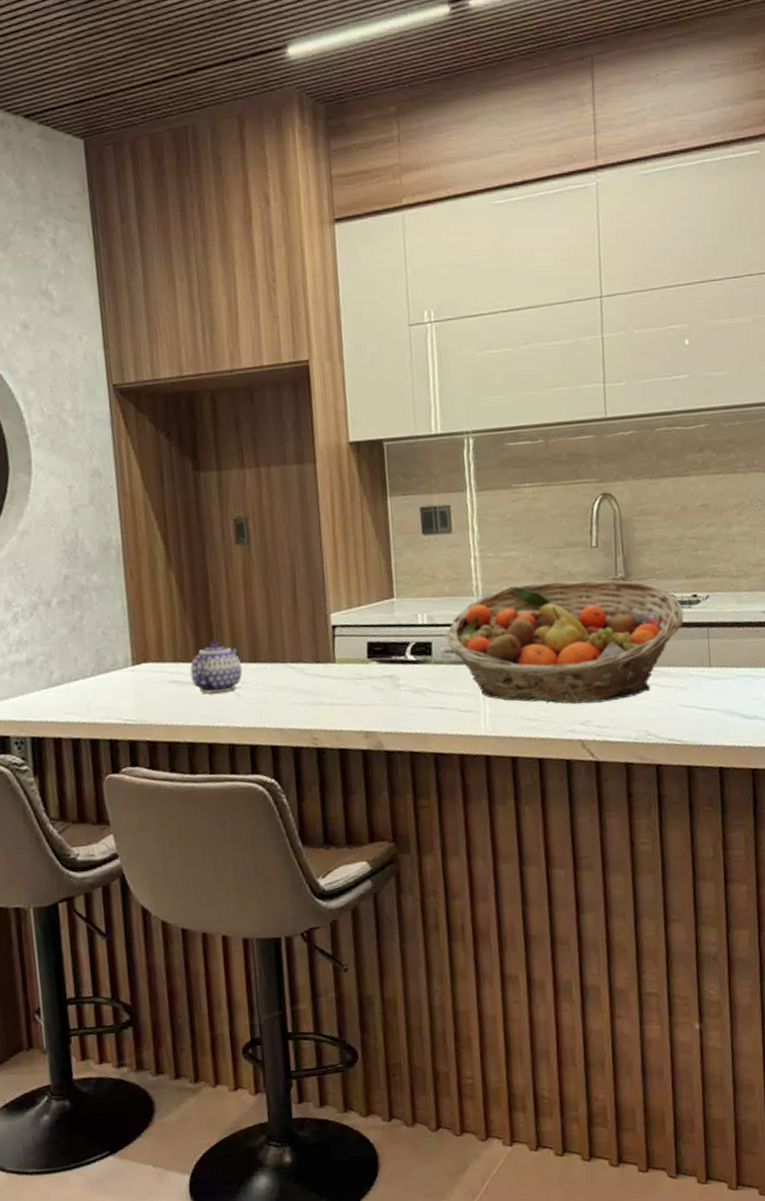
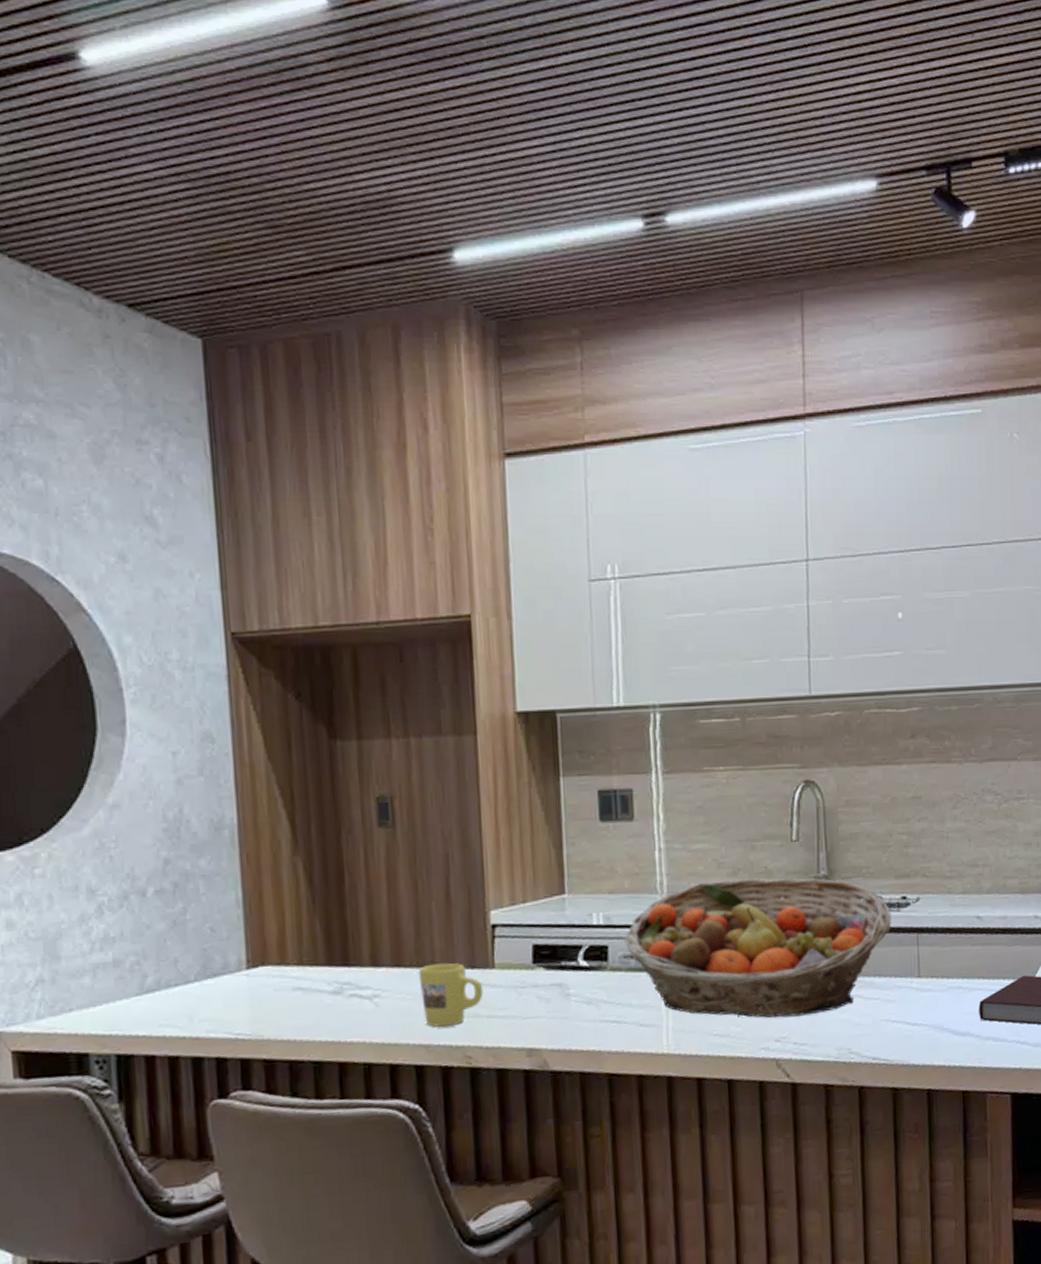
teapot: present [190,640,243,693] -> none [318,940,383,1003]
mug: none [272,658,327,714] -> present [418,962,484,1028]

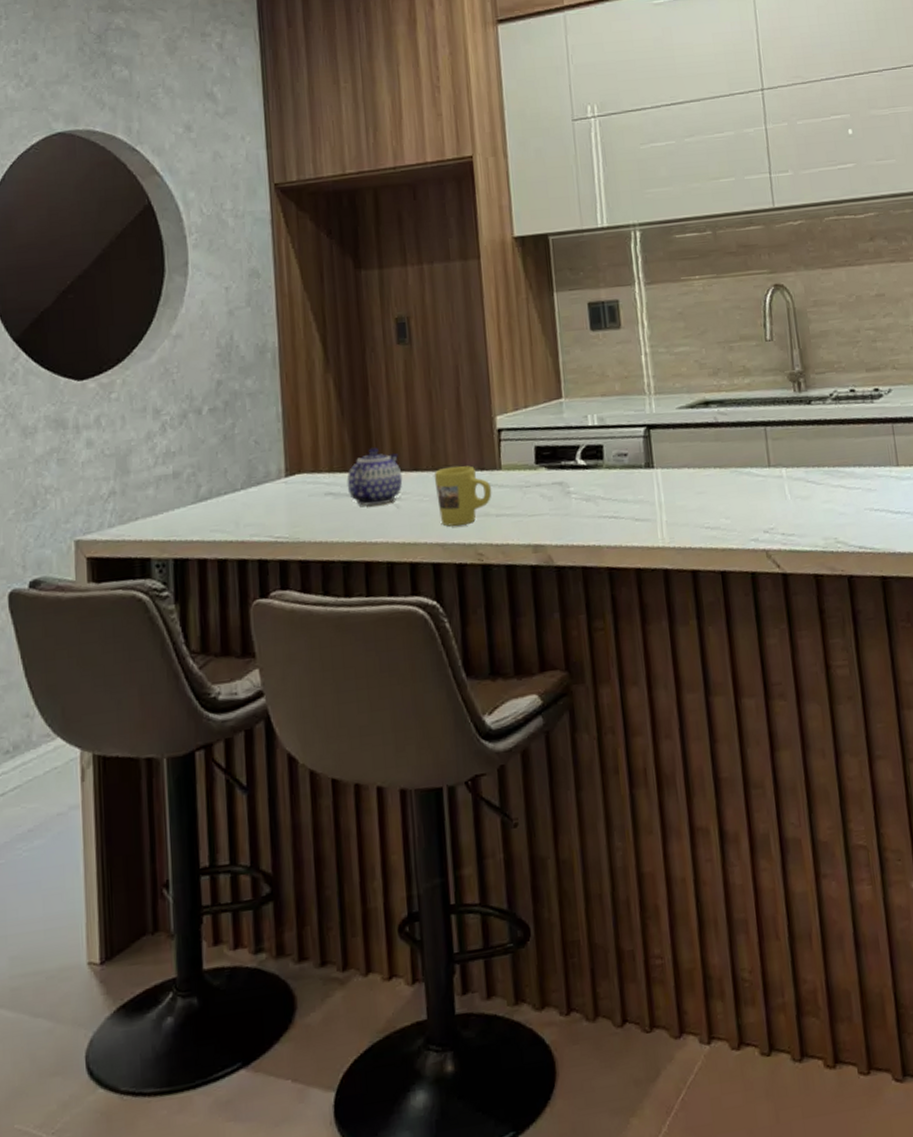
teapot: none [318,940,383,1003] -> present [347,447,403,506]
fruit basket: present [624,878,892,1018] -> none [617,374,867,510]

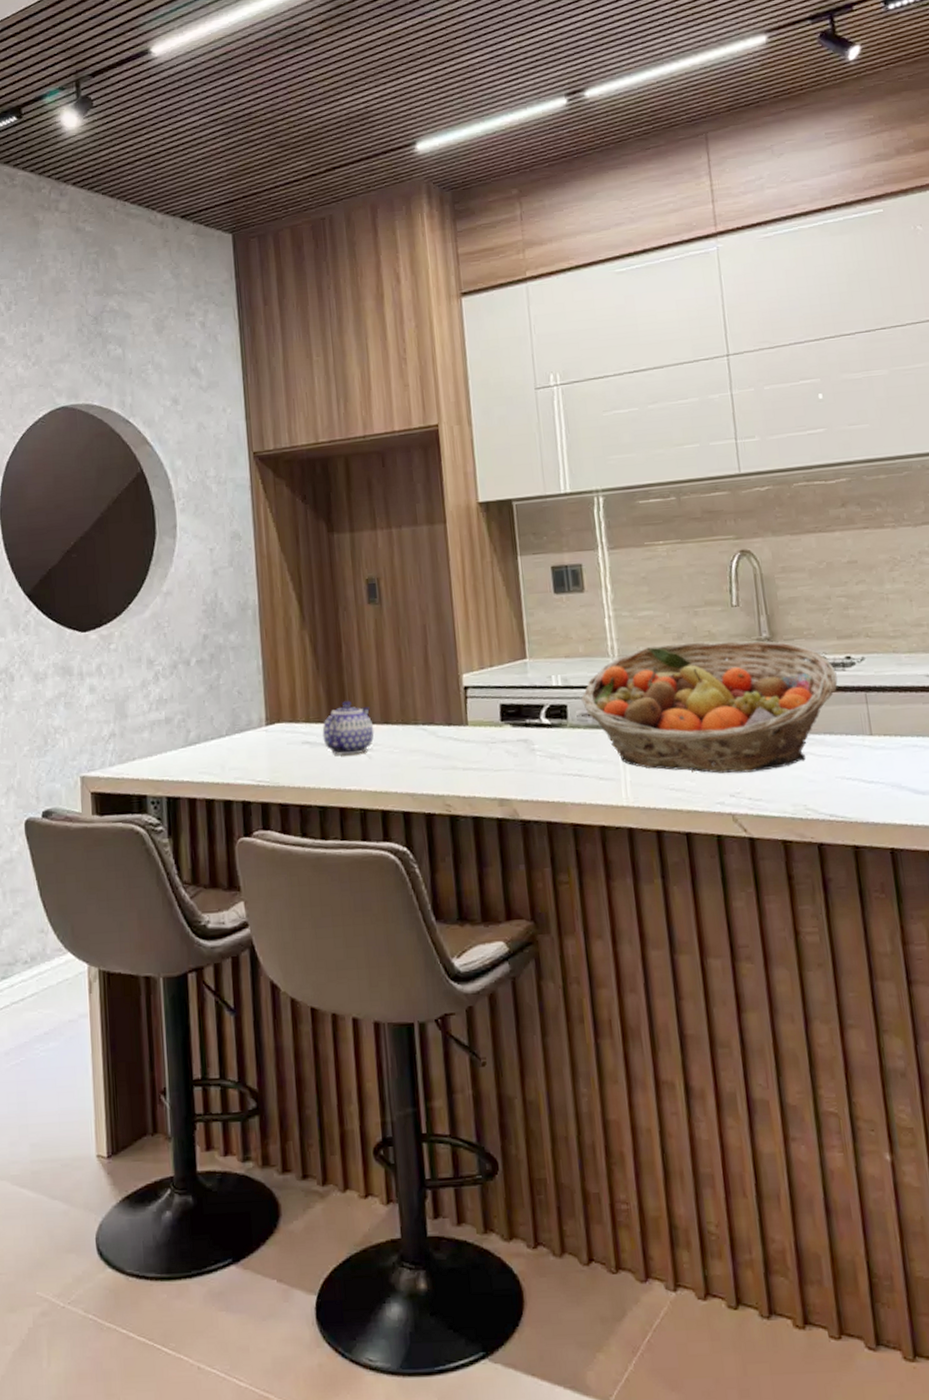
mug: present [434,465,492,527] -> none [403,720,459,778]
fruit basket: none [617,374,867,510] -> present [581,640,838,773]

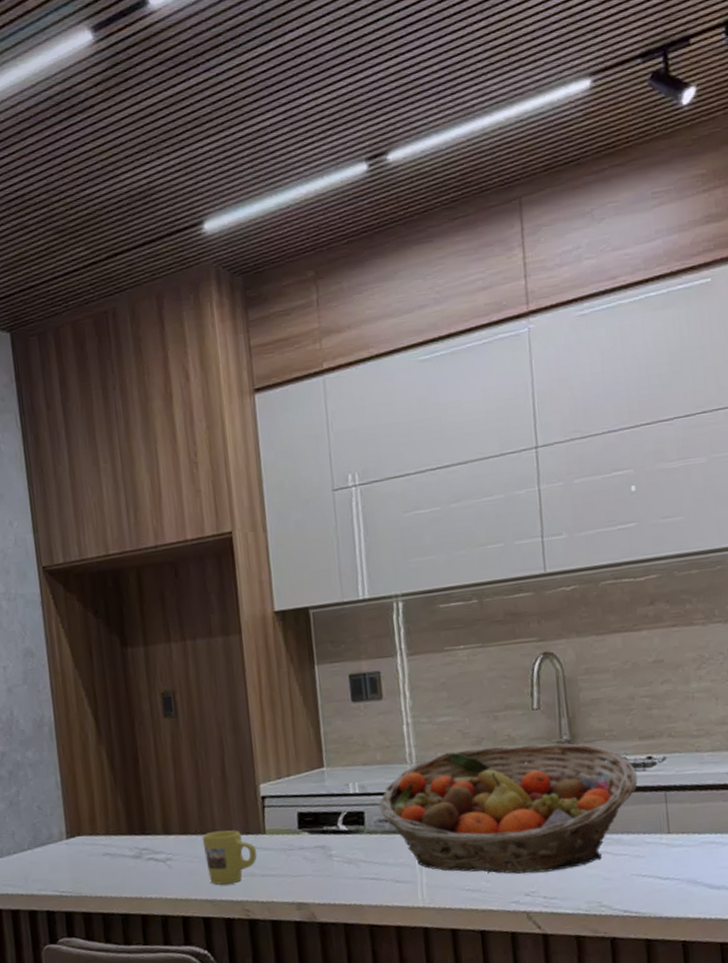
teapot: present [322,701,374,755] -> none [122,813,173,866]
mug: none [403,720,459,778] -> present [202,830,257,885]

